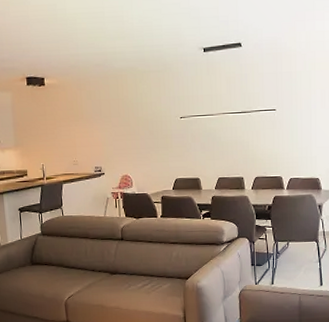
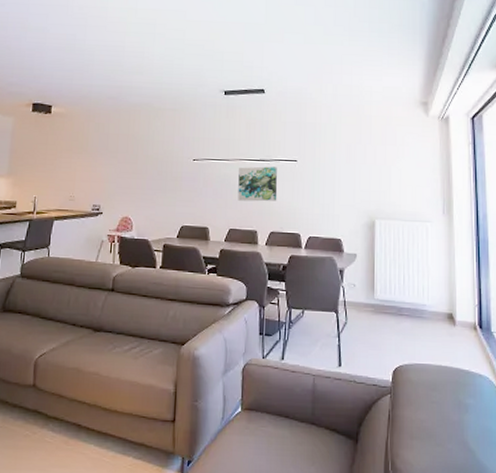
wall art: none [223,117,260,152] -> present [238,166,278,202]

